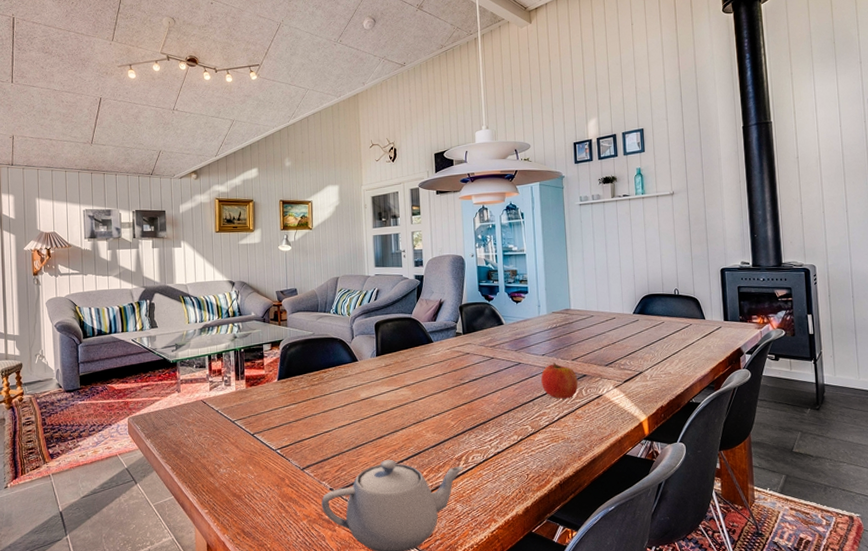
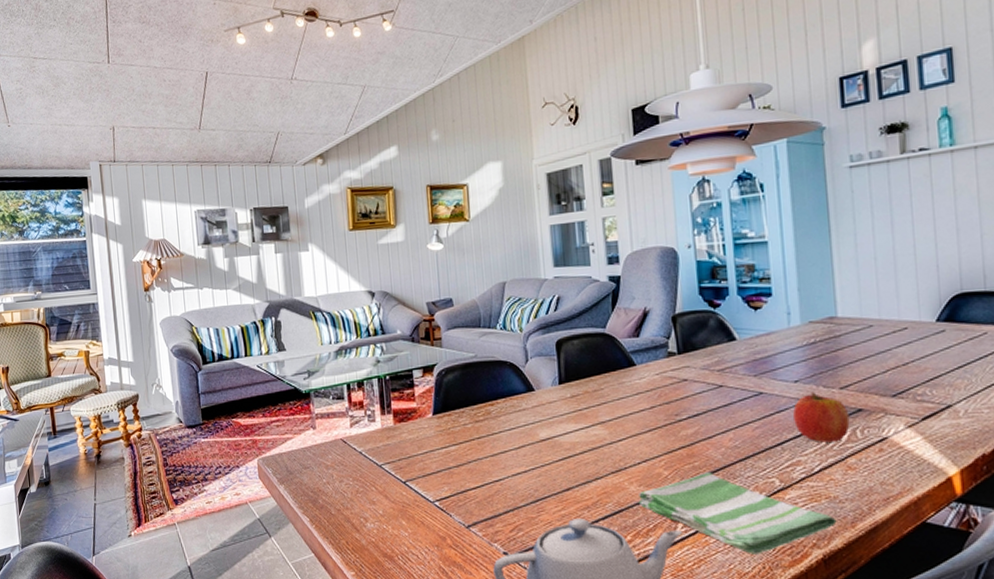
dish towel: none [432,422,569,482] -> present [638,473,837,554]

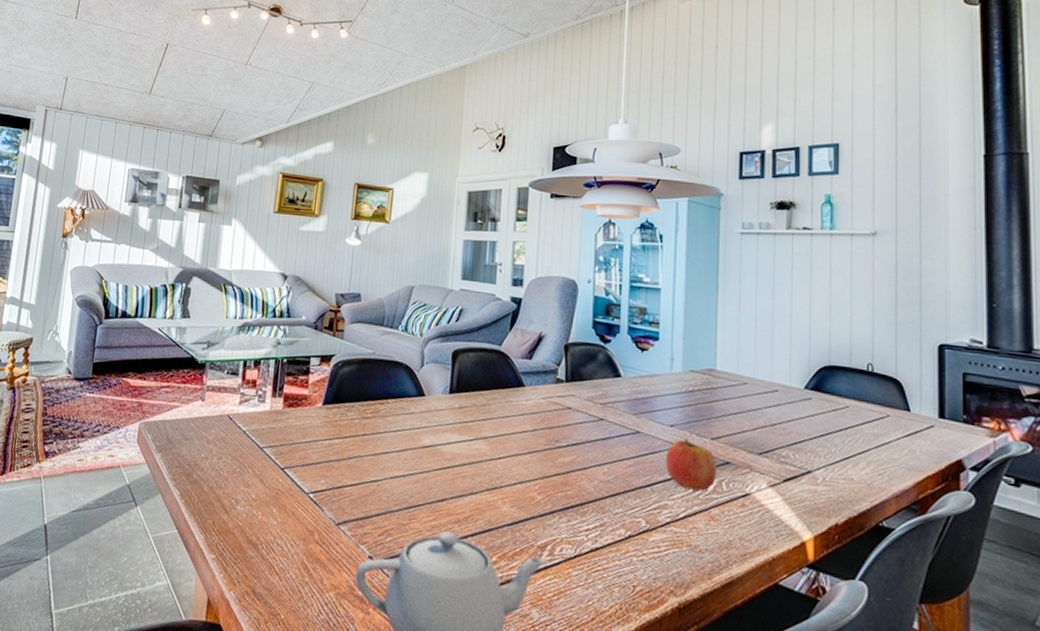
dish towel: present [638,473,837,554] -> none [508,503,695,594]

